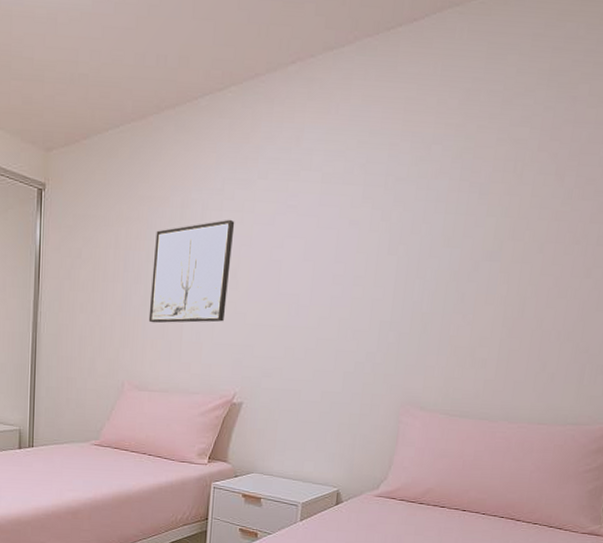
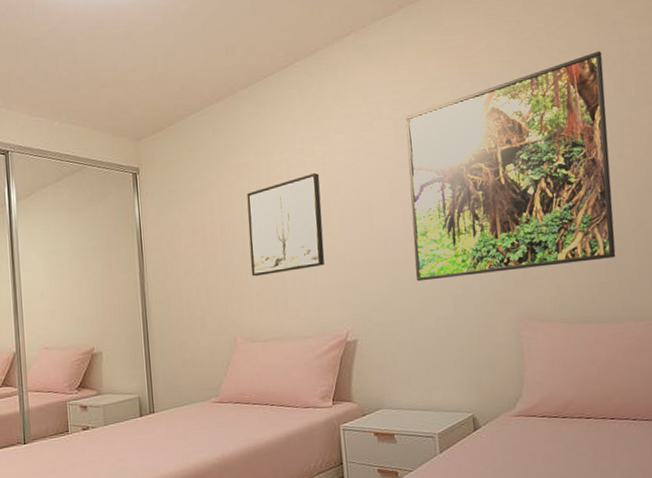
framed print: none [311,129,553,357] -> present [406,51,616,282]

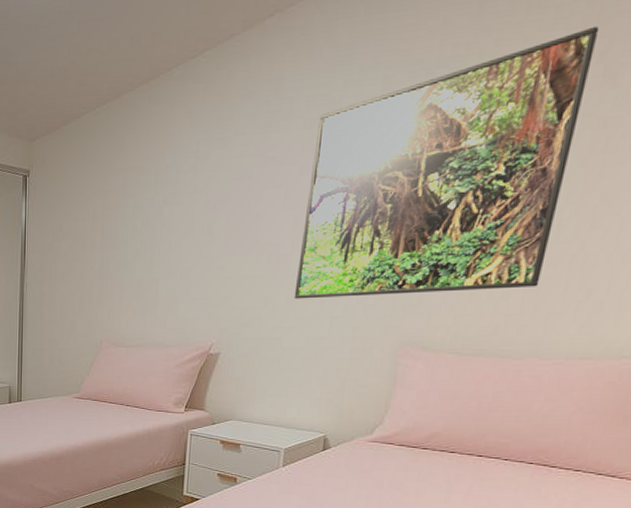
wall art: present [247,172,325,277] -> none [125,178,210,284]

